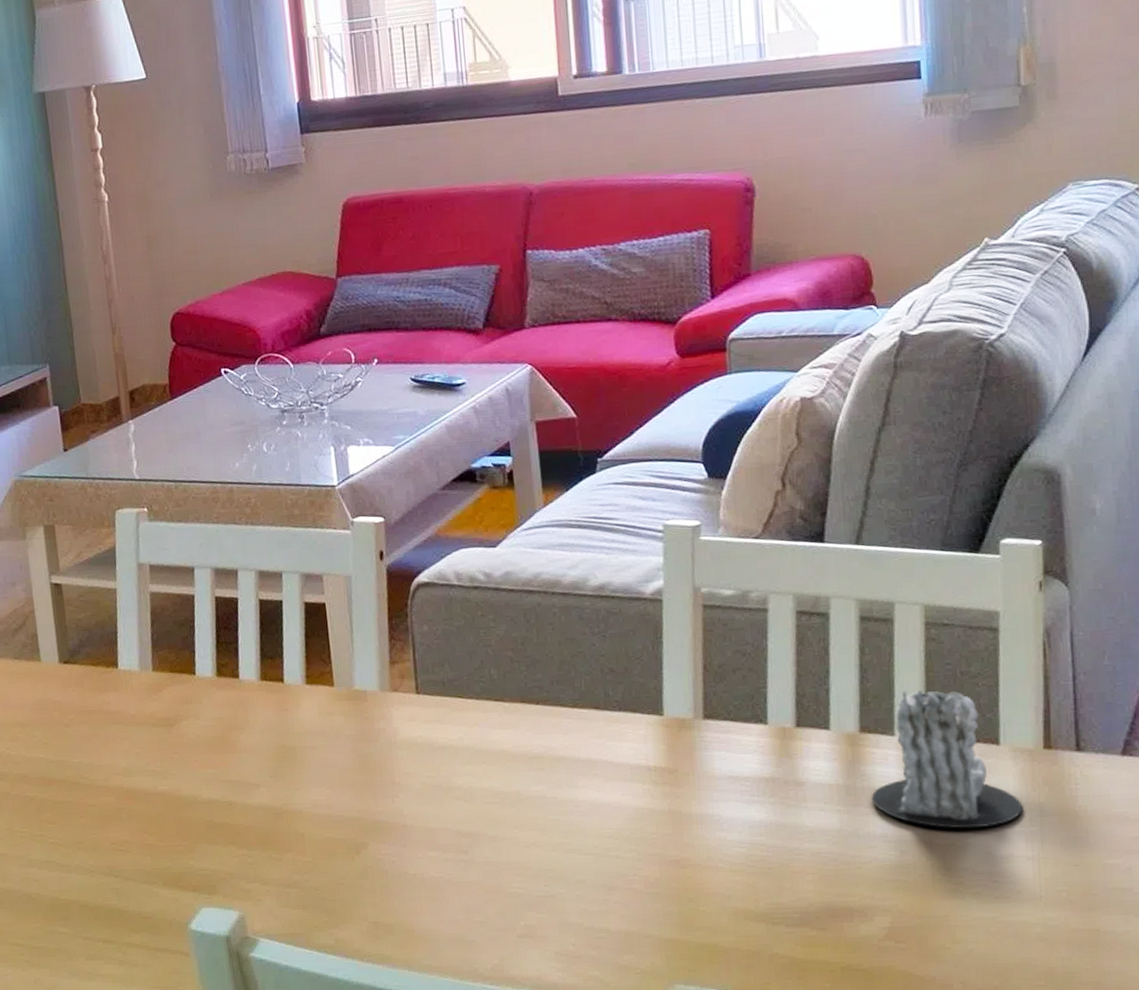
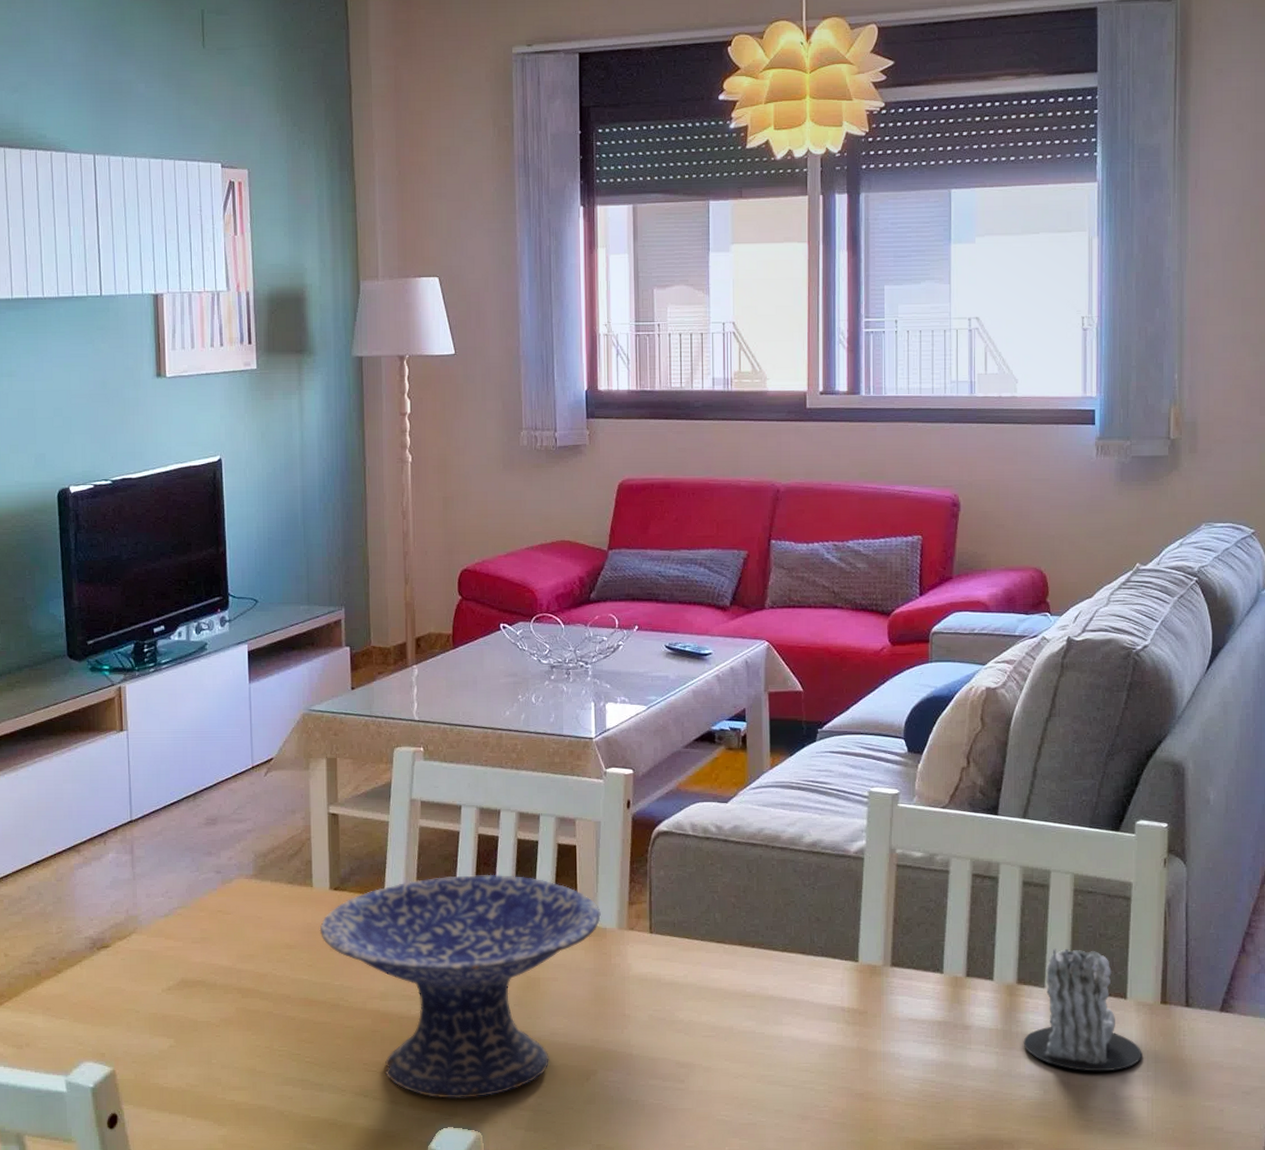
decorative bowl: none [51,638,360,877] -> present [319,874,601,1098]

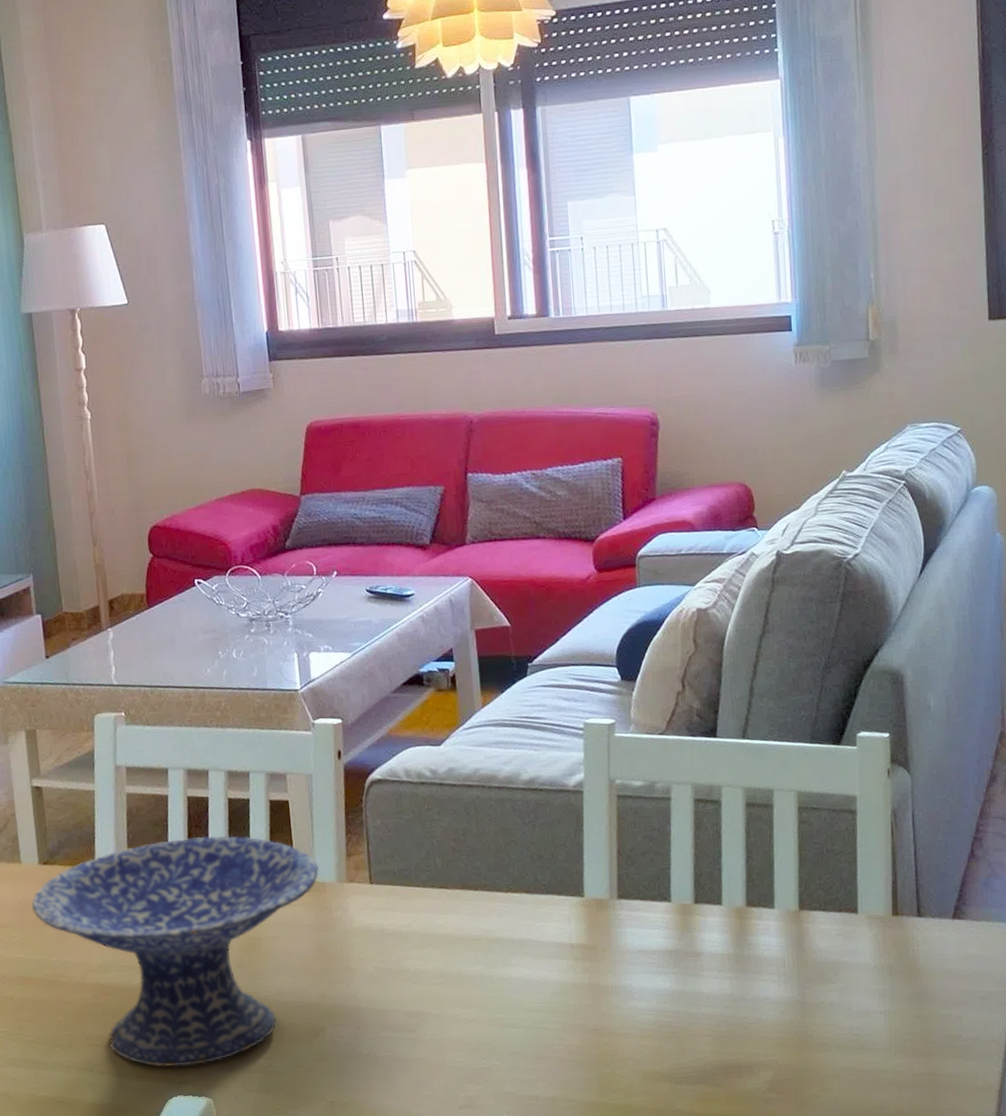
candle: present [1023,948,1142,1072] -> none [756,867,877,989]

